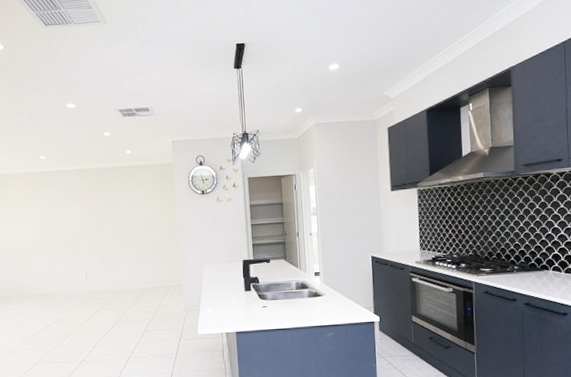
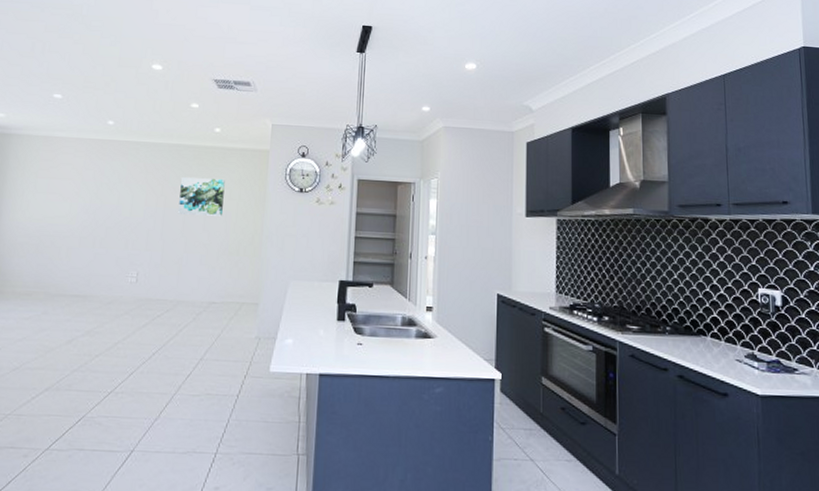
wall art: none [106,192,143,224] -> present [178,177,225,216]

